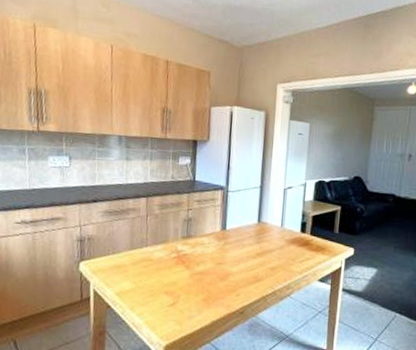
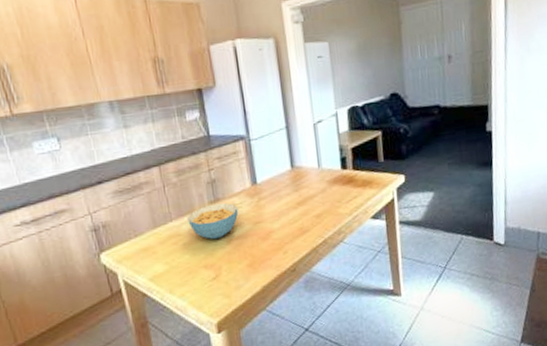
cereal bowl: none [160,239,206,271] -> present [187,202,239,240]

